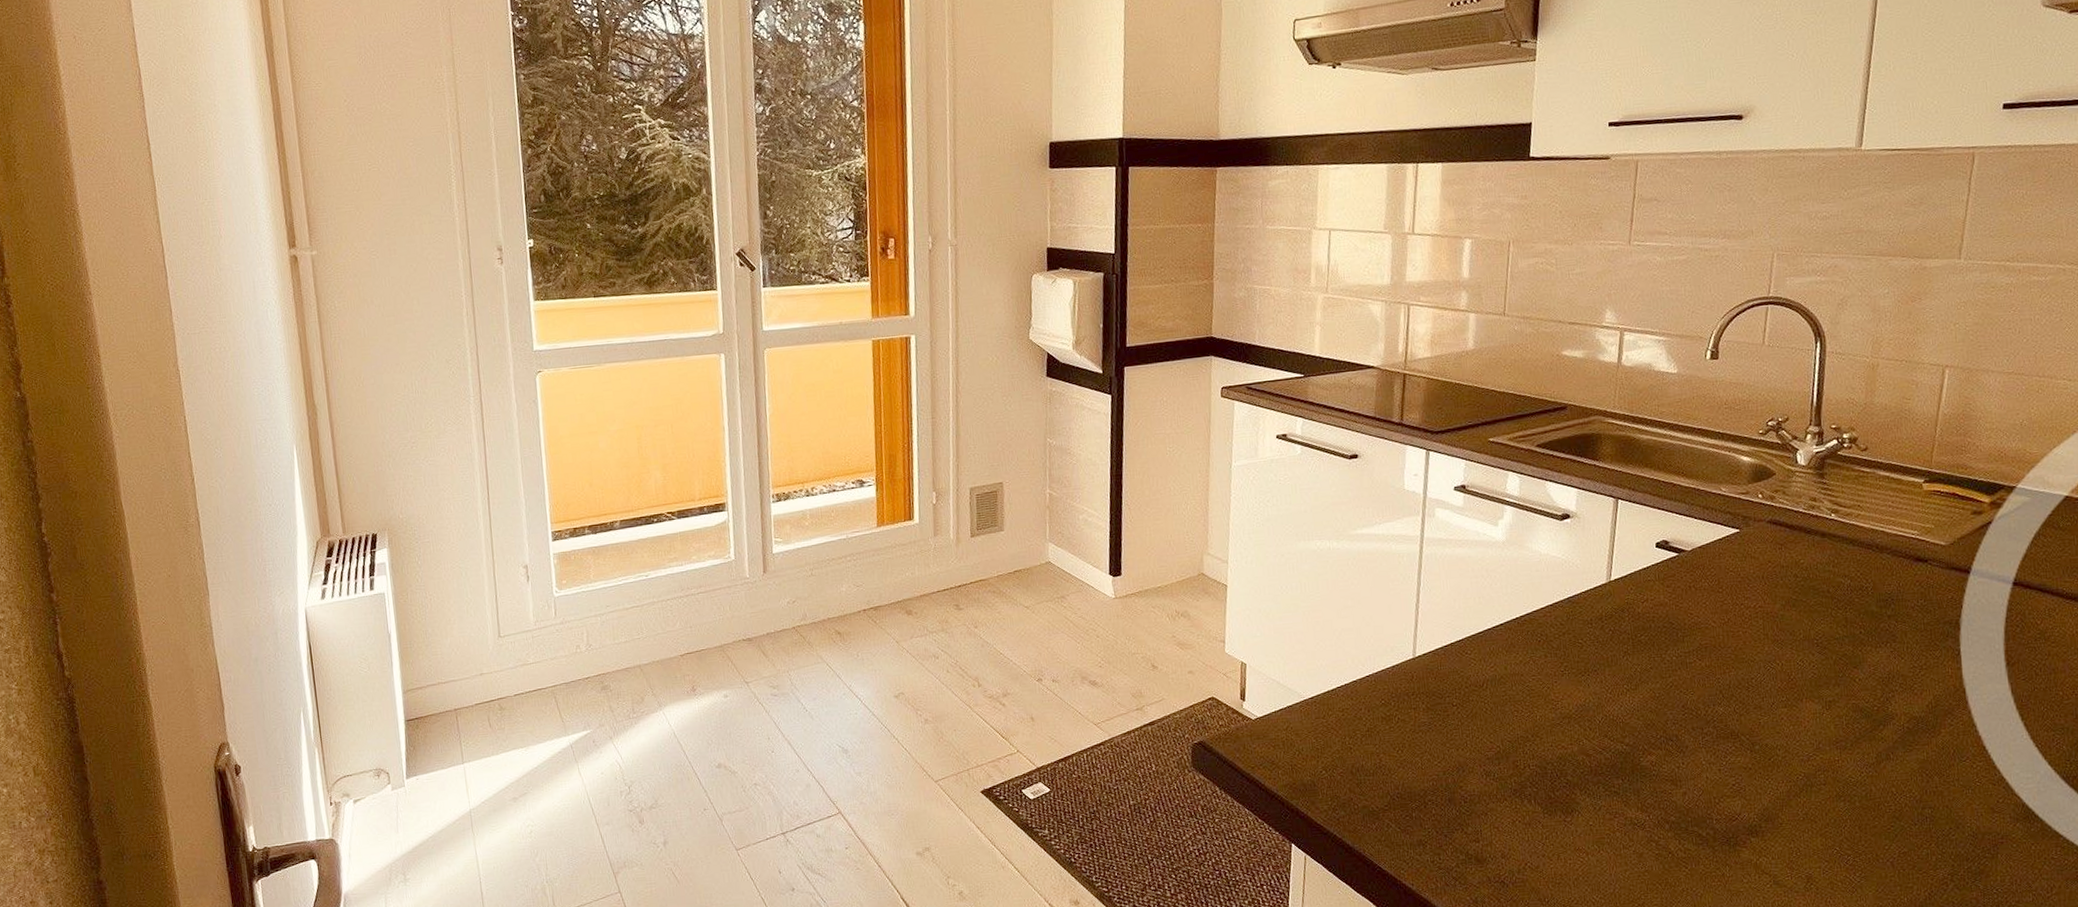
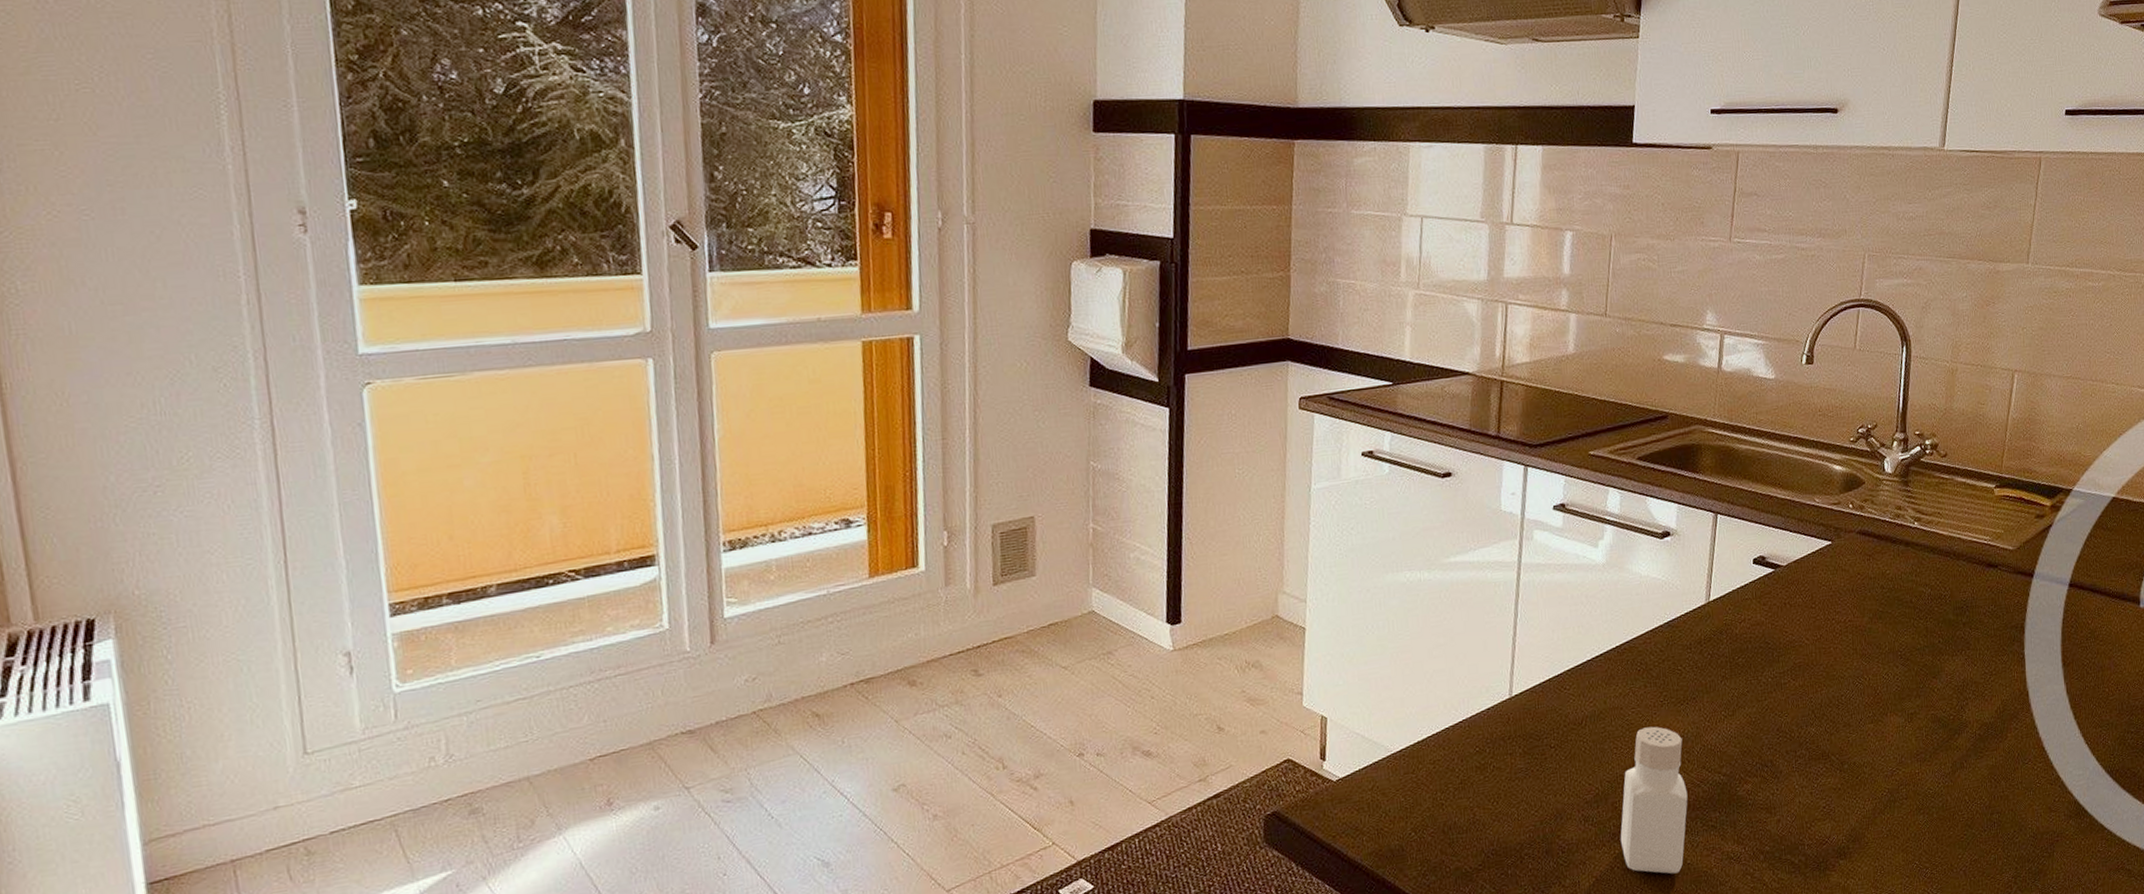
pepper shaker: none [1521,694,1590,833] -> present [1620,726,1688,874]

